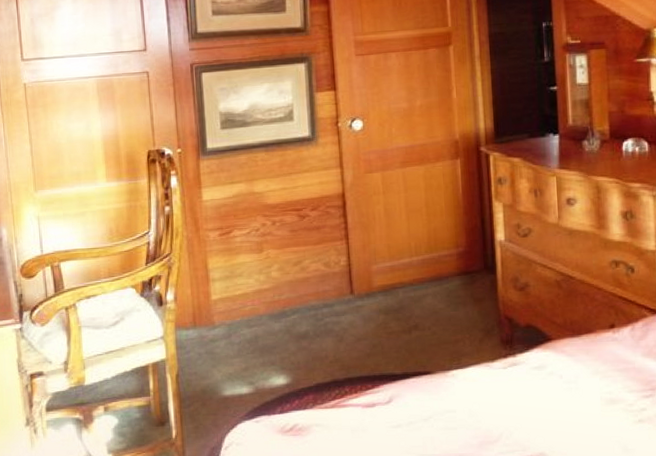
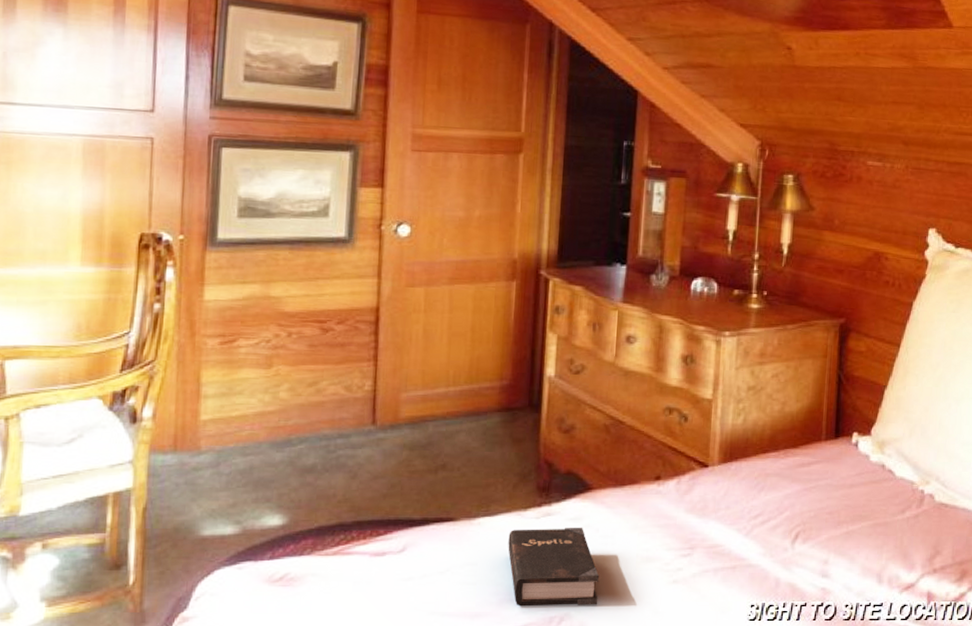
hardback book: none [480,374,570,448] -> present [508,527,599,607]

